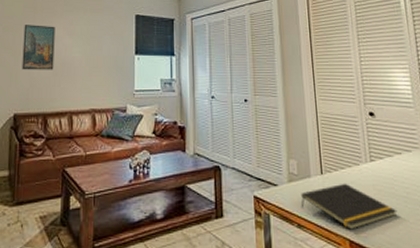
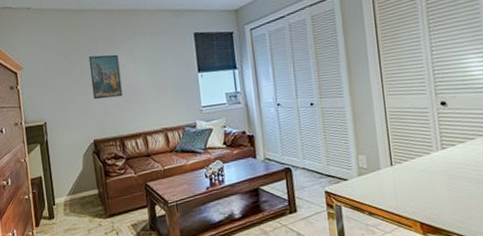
notepad: present [301,183,397,230] -> none [371,171,469,213]

